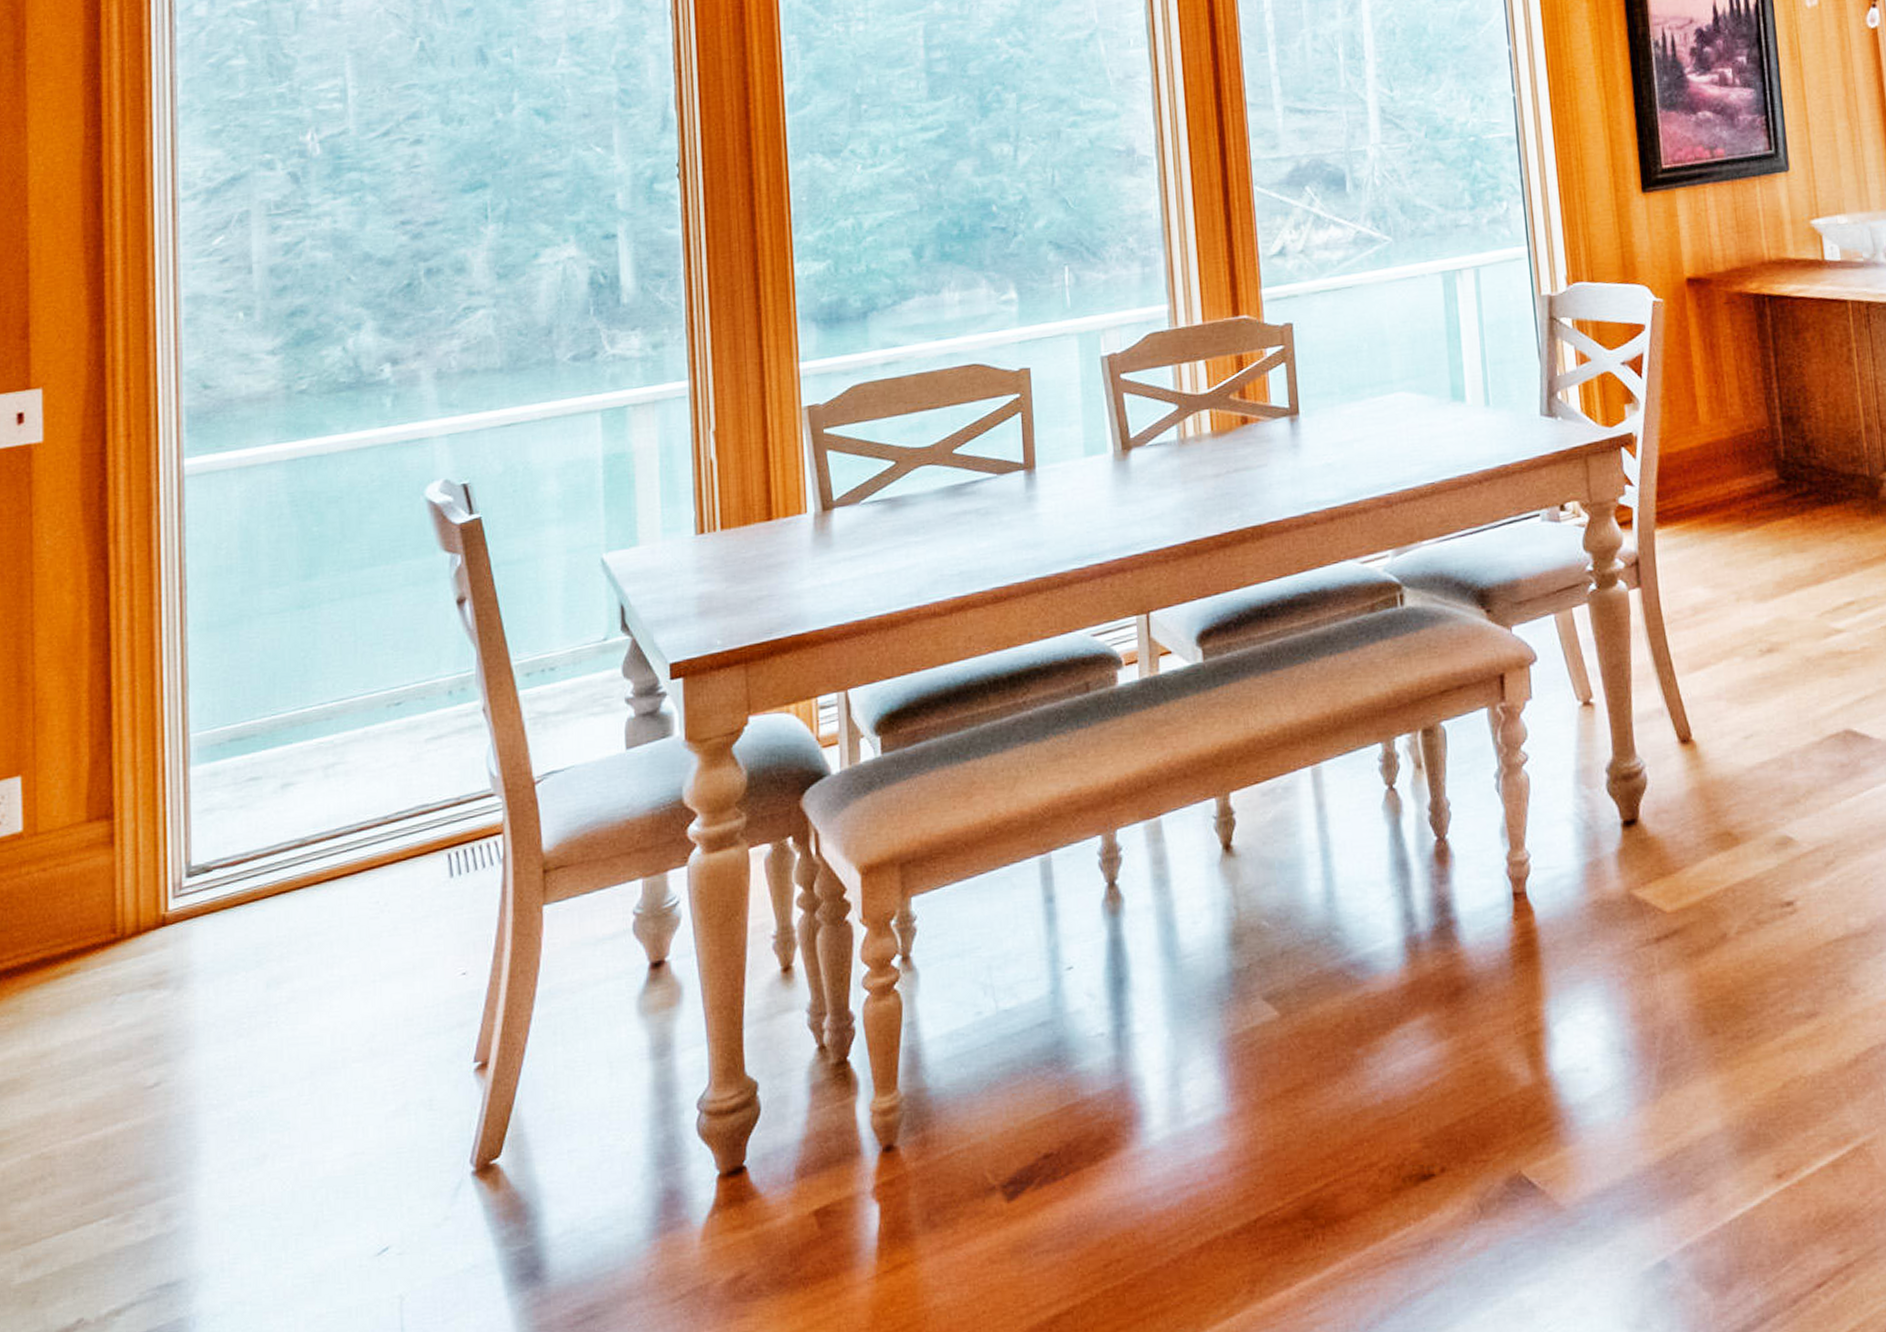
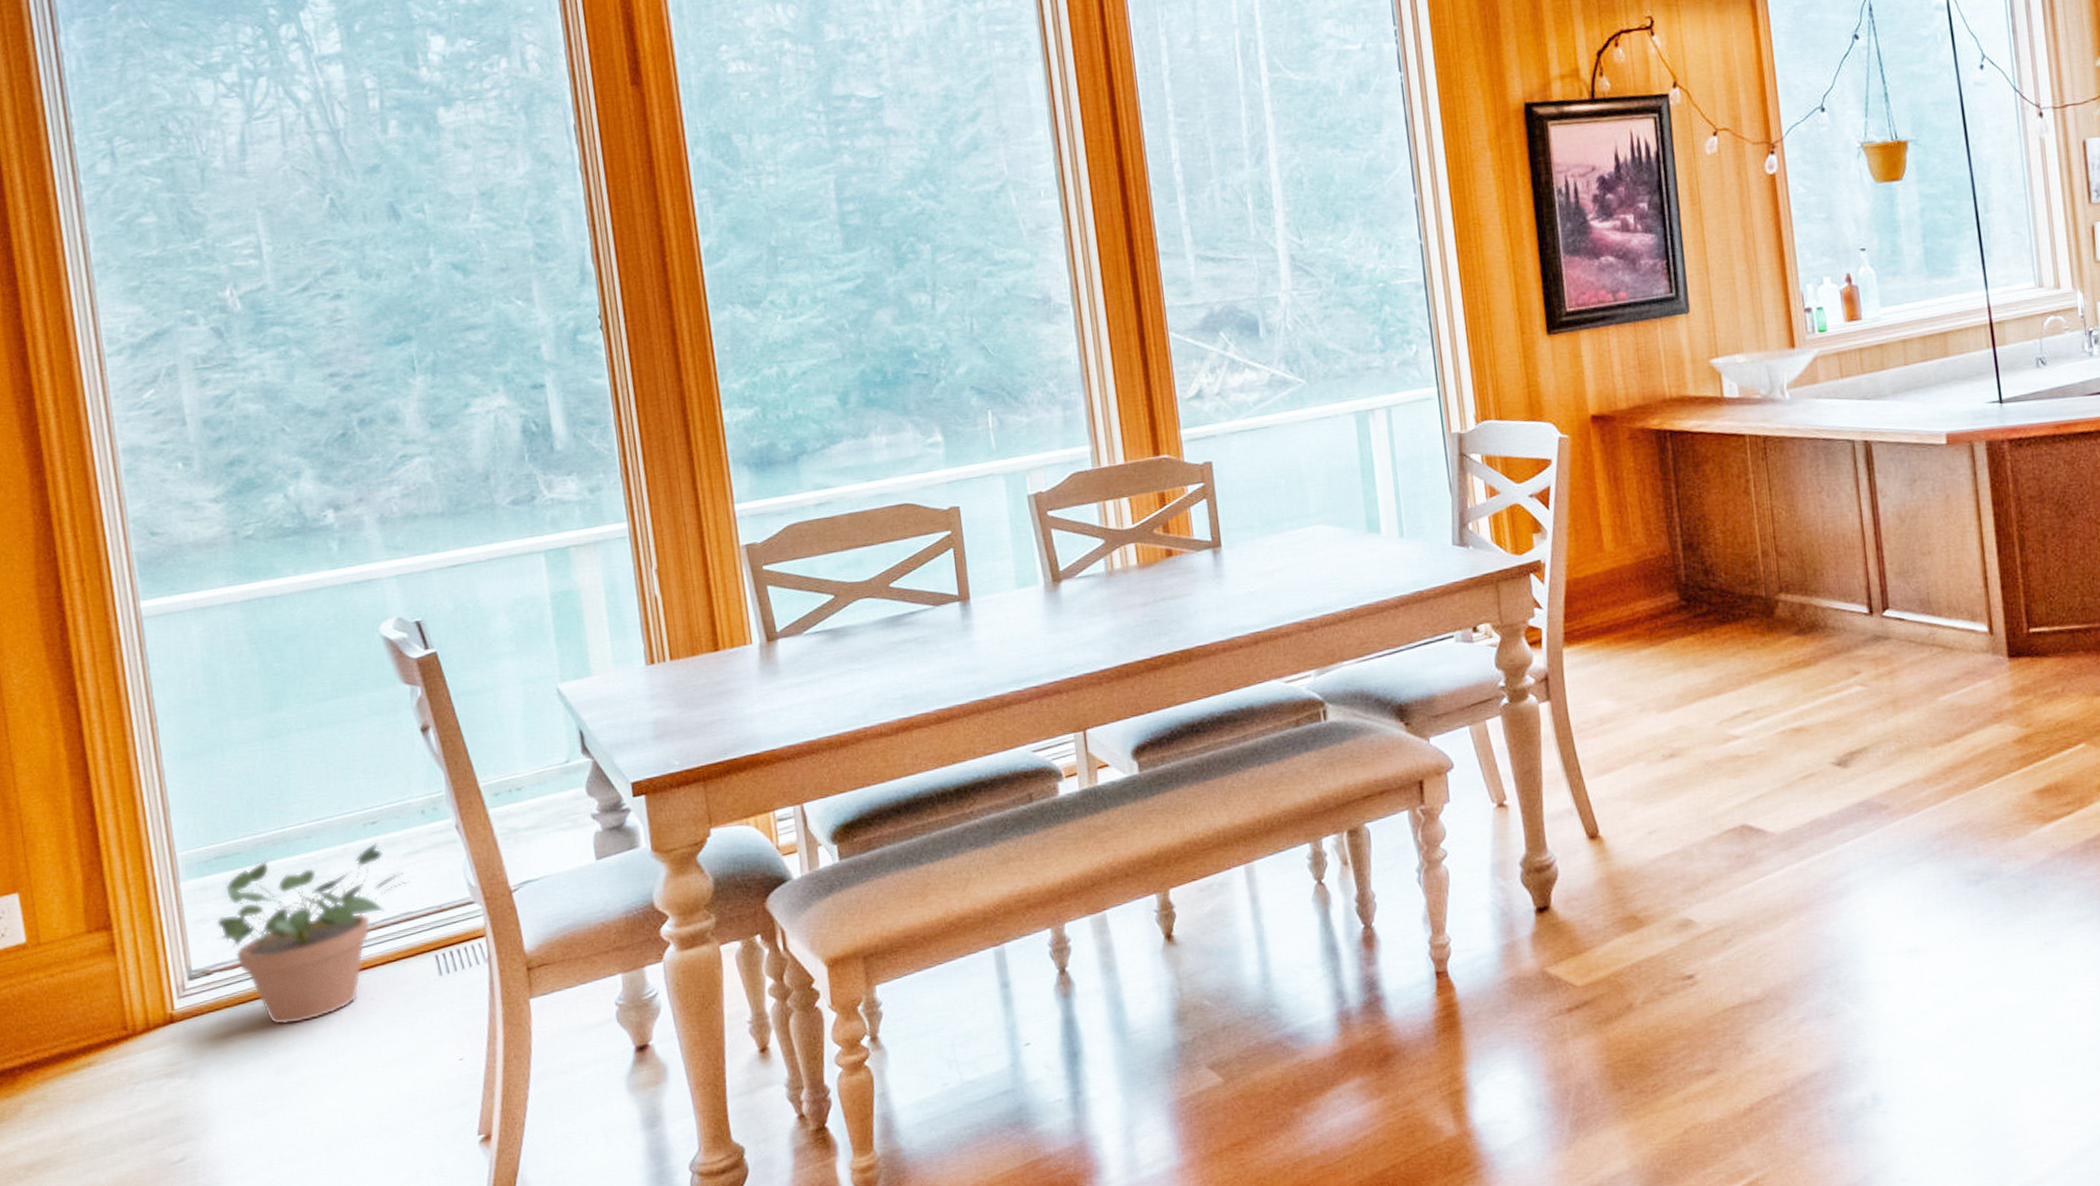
potted plant: none [222,726,429,931] -> present [217,843,410,1026]

